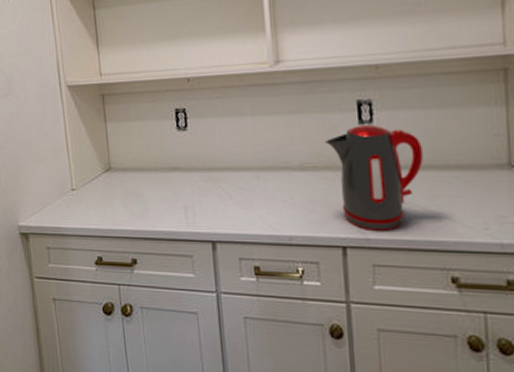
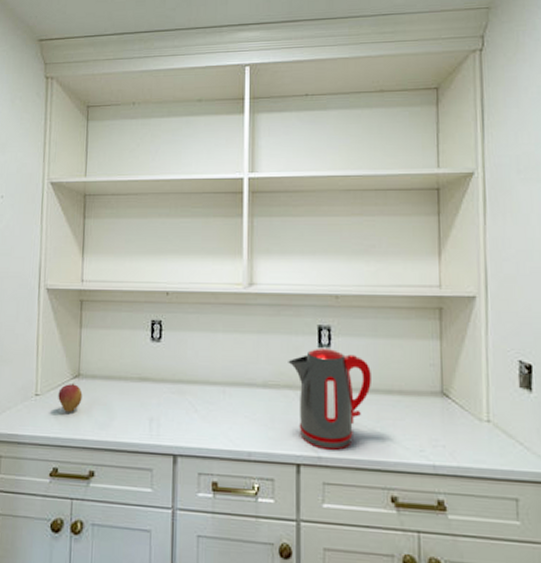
fruit: none [93,176,116,206] -> present [58,383,83,413]

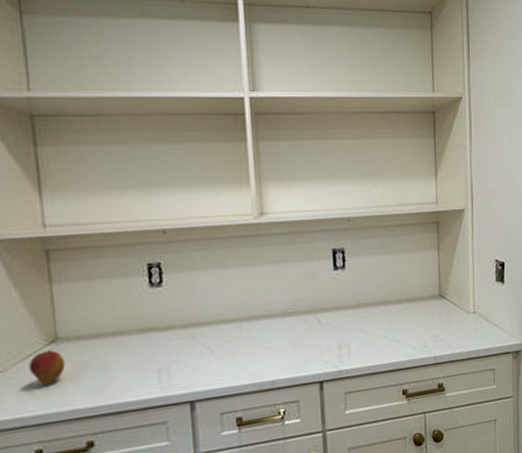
kettle: present [288,347,373,451] -> none [305,269,384,364]

